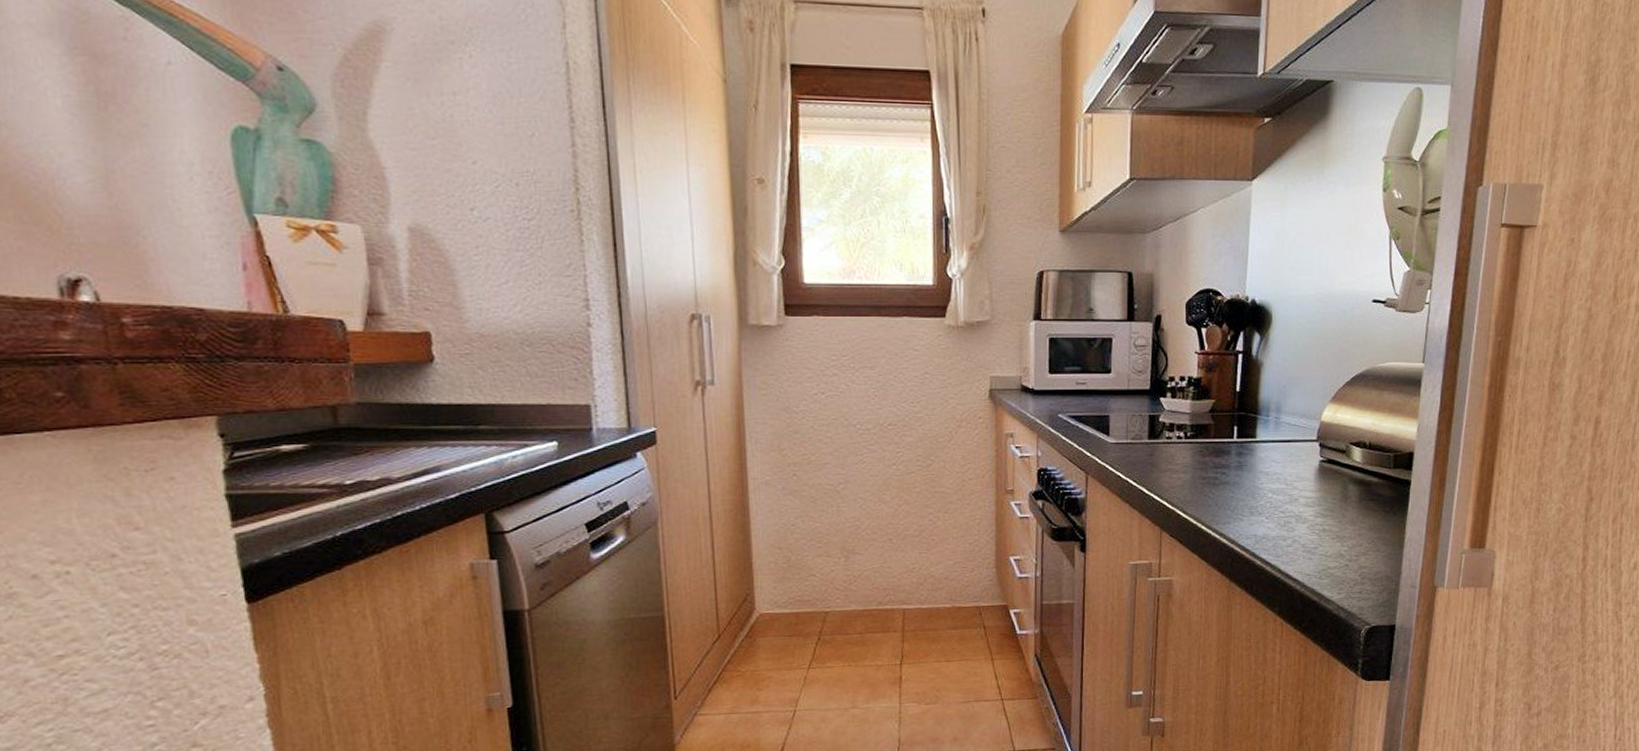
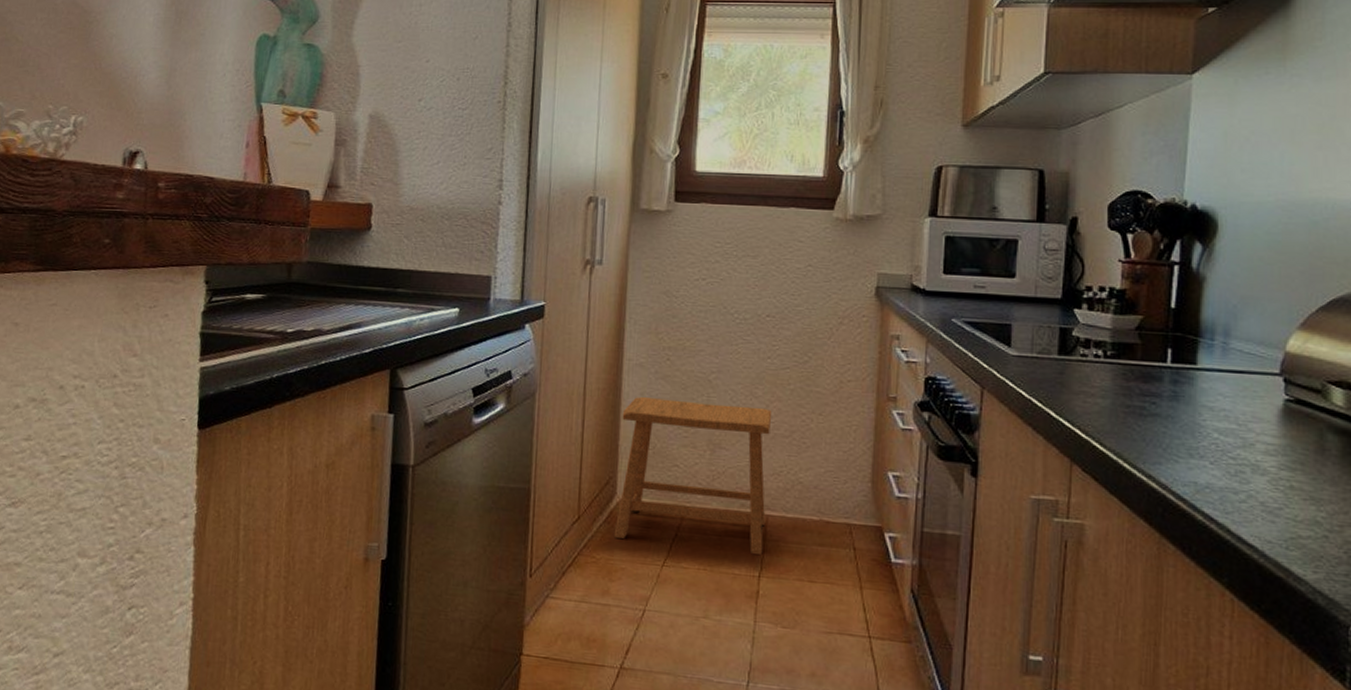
stool: none [753,512,903,651] -> present [613,397,772,556]

